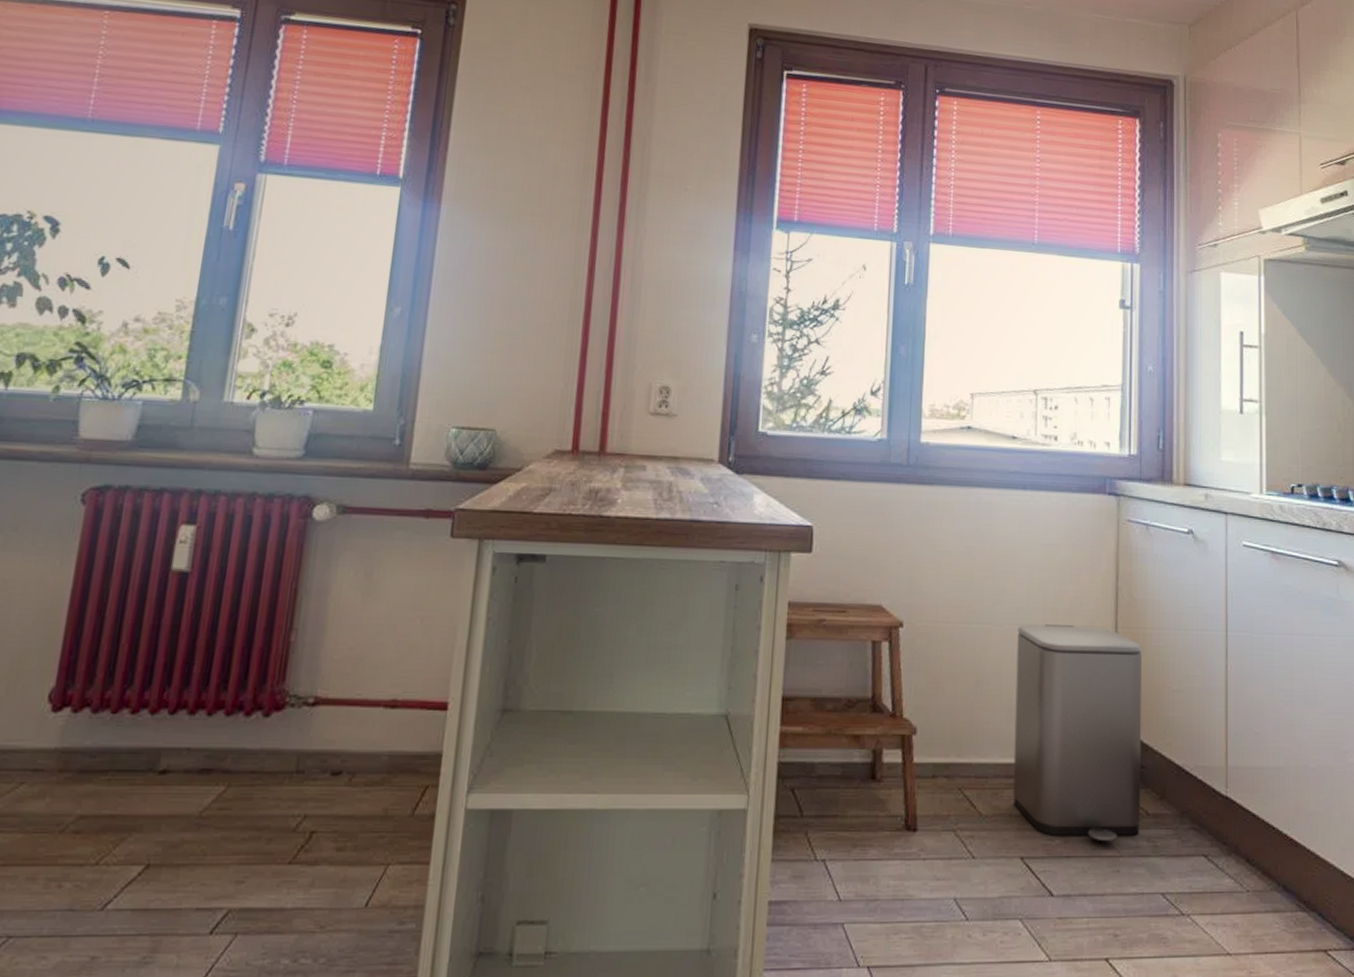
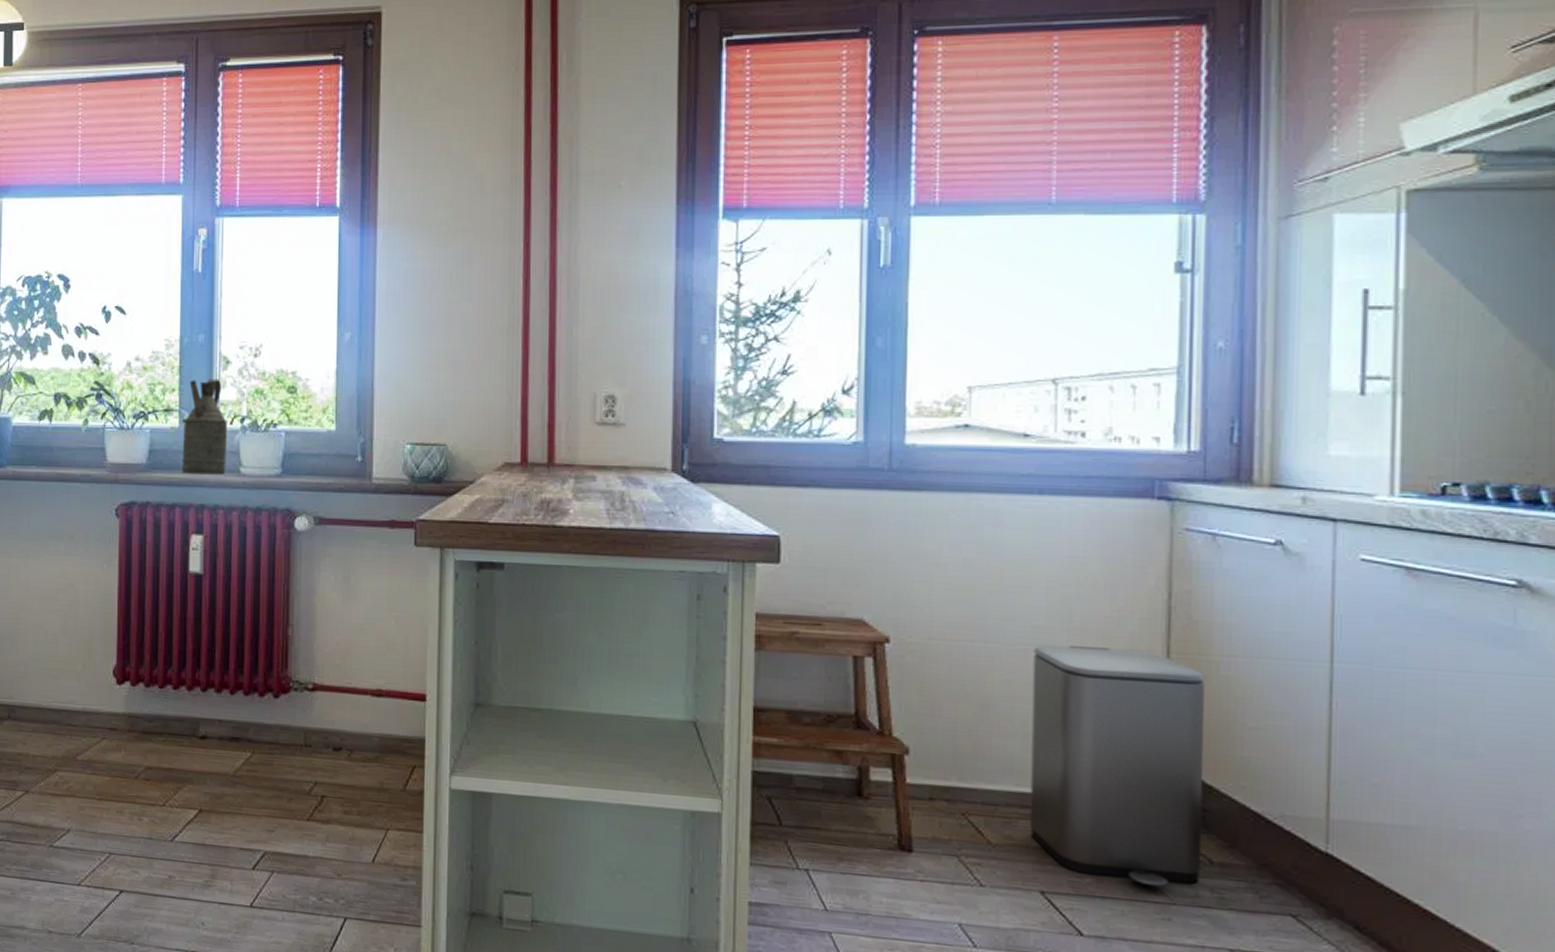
watering can: none [177,347,245,456] -> present [181,379,228,475]

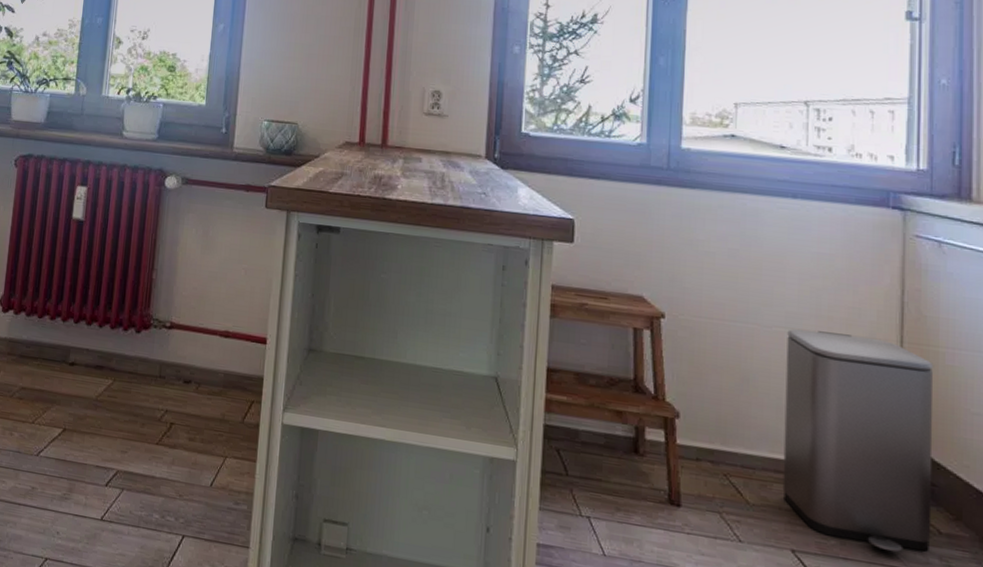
watering can: present [181,379,228,475] -> none [73,55,116,137]

